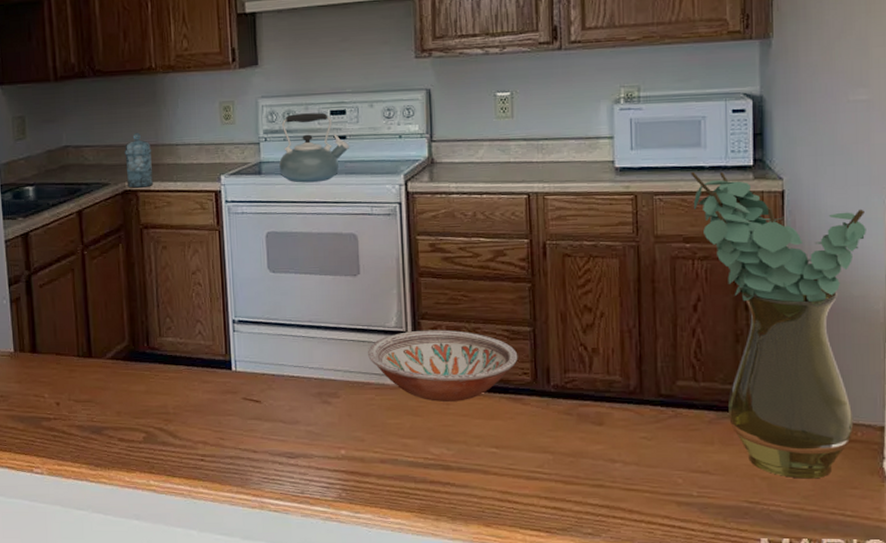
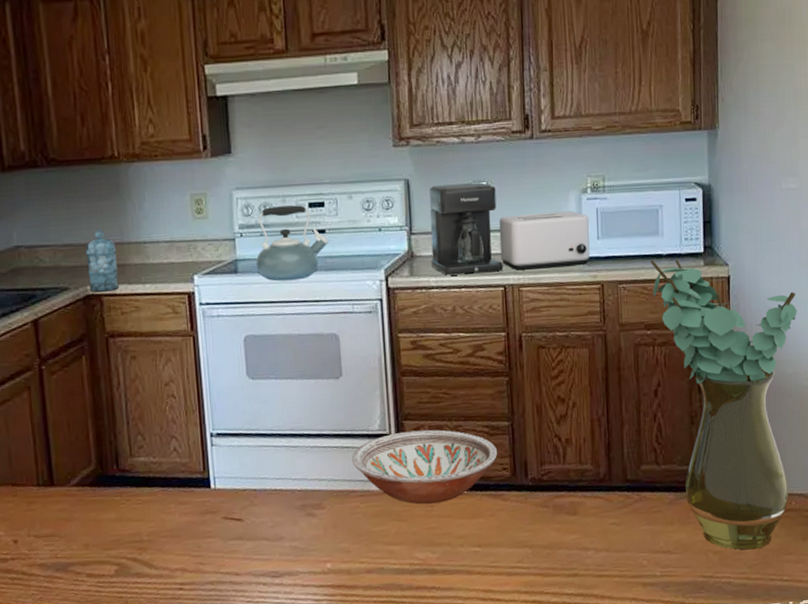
coffee maker: none [451,92,527,182] -> present [429,182,503,276]
toaster: none [523,121,623,179] -> present [499,211,590,270]

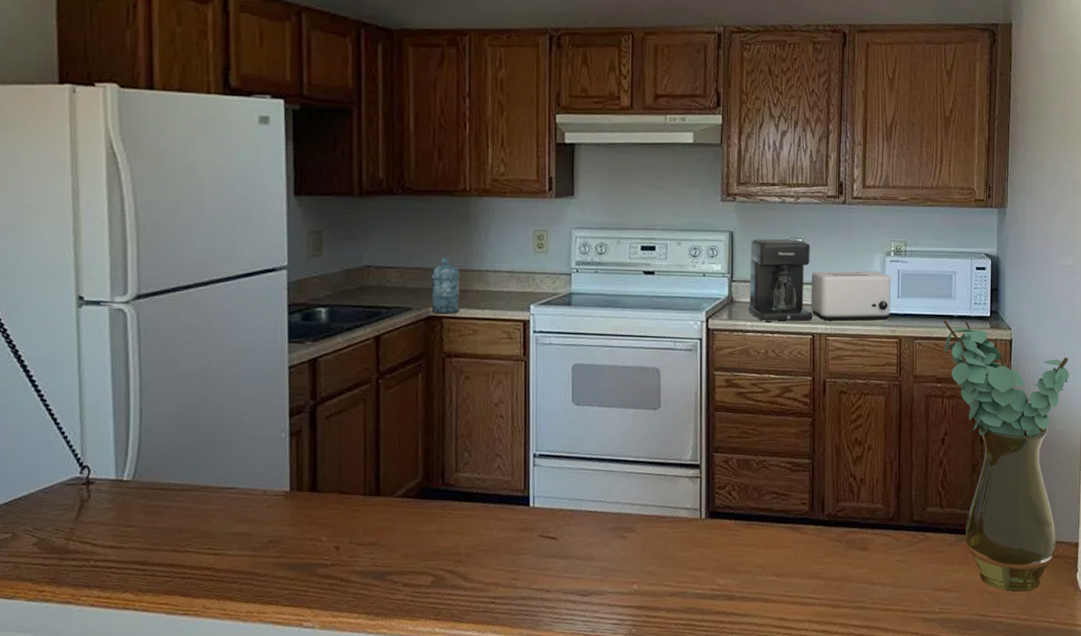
kettle: present [256,205,330,282] -> none [589,247,658,316]
bowl: present [351,429,498,505] -> none [663,462,798,533]

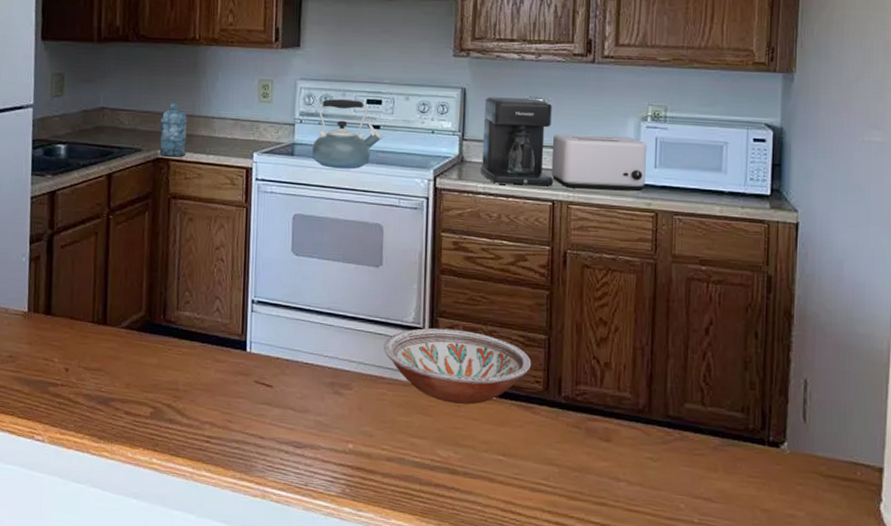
kettle: none [589,247,658,316] -> present [312,99,383,169]
bowl: none [663,462,798,533] -> present [383,328,532,405]
vase: present [943,319,1069,592] -> none [710,195,875,516]

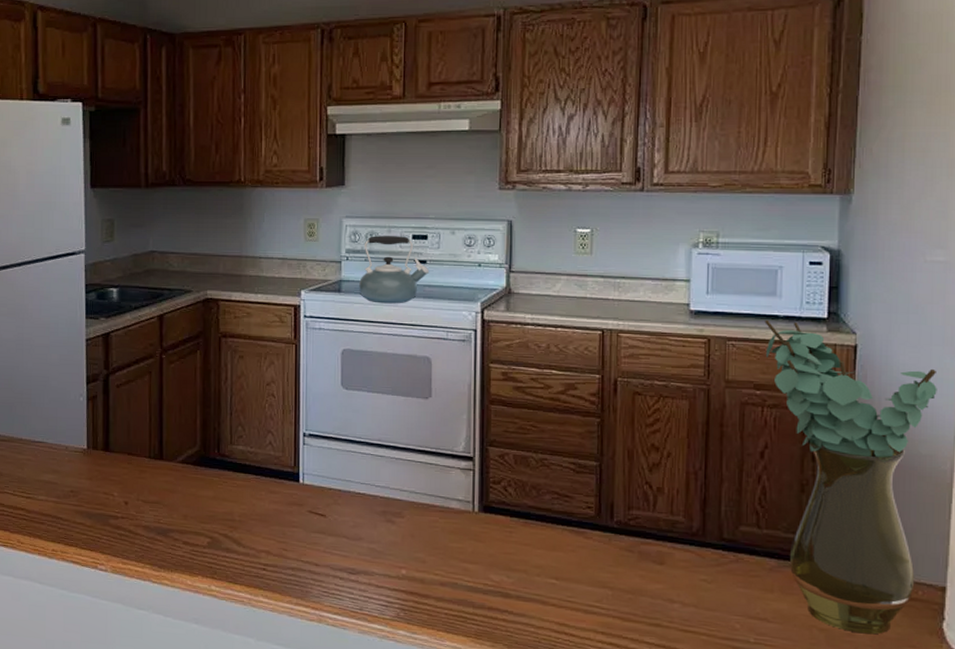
canister: present [159,101,188,157] -> none [208,242,236,297]
bowl: present [383,328,532,405] -> none [433,456,583,530]
coffee maker: present [480,97,553,187] -> none [528,228,603,316]
toaster: present [551,133,648,191] -> none [600,263,699,317]
vase: none [710,195,875,516] -> present [765,319,937,635]

